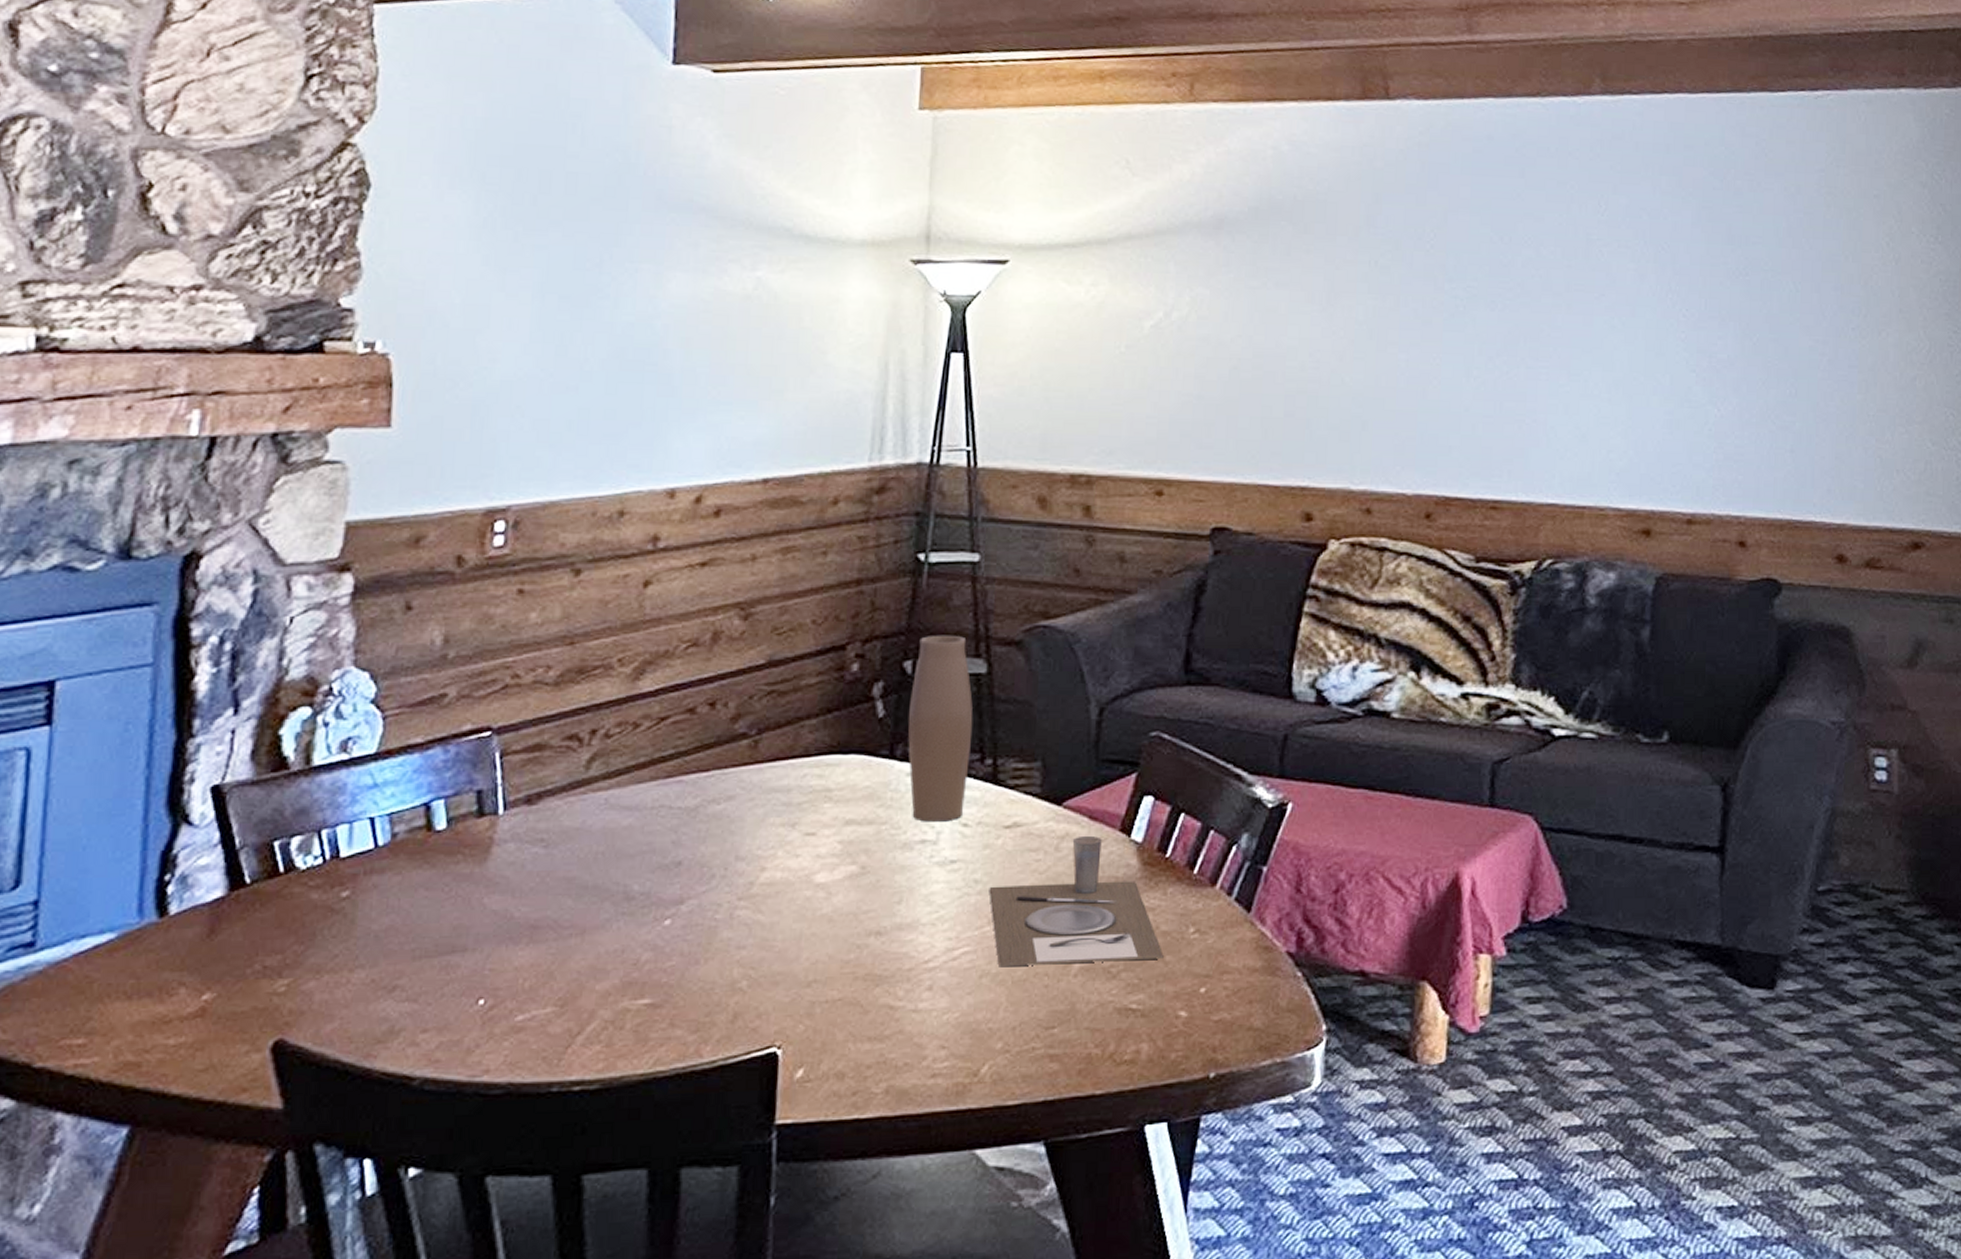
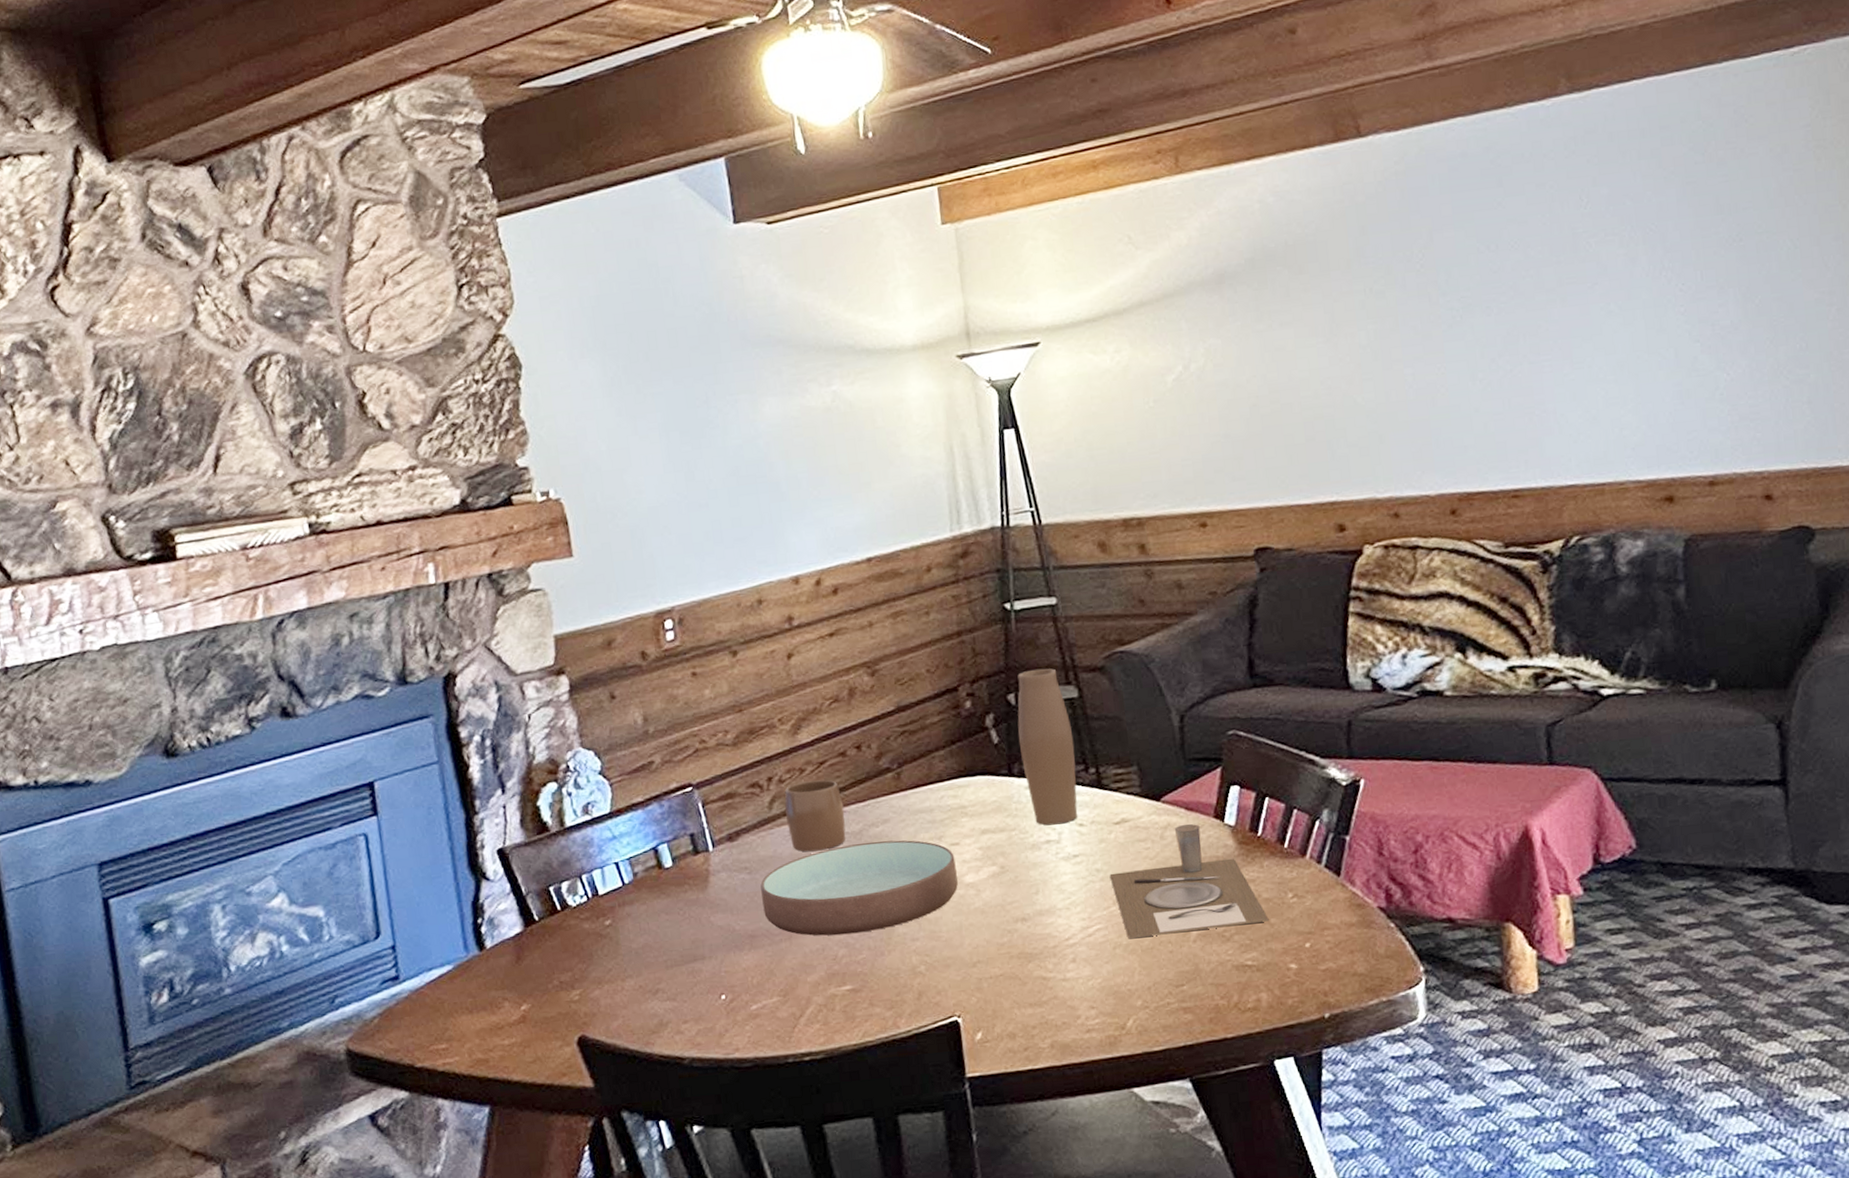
bowl: none [555,821,808,935] -> present [760,840,958,936]
mug: none [605,739,682,827] -> present [784,779,846,852]

